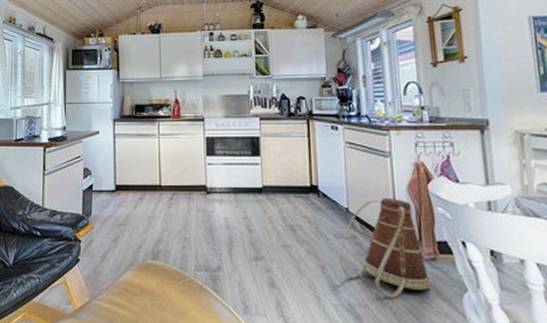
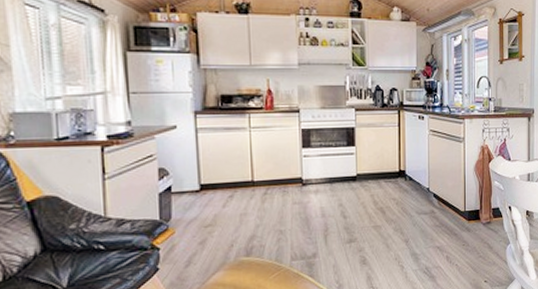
basket: present [339,197,430,299] -> none [420,176,485,258]

